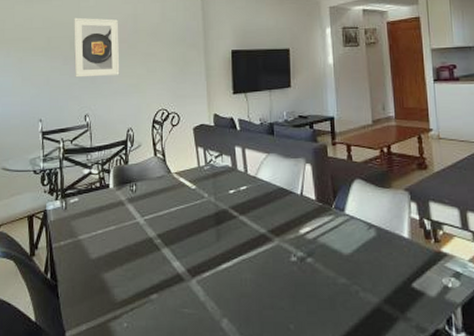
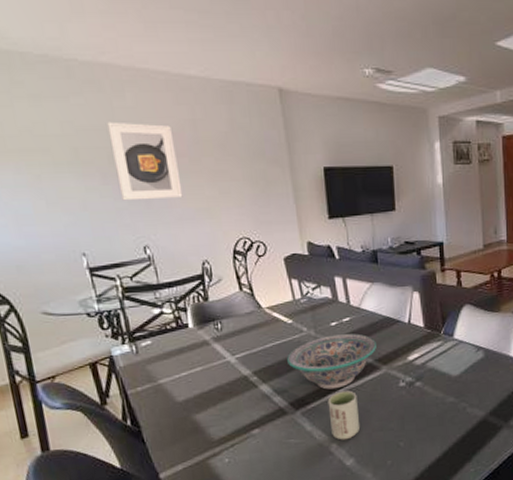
decorative bowl: none [188,203,270,258] -> present [287,333,376,390]
cup: none [222,261,252,315] -> present [327,390,360,440]

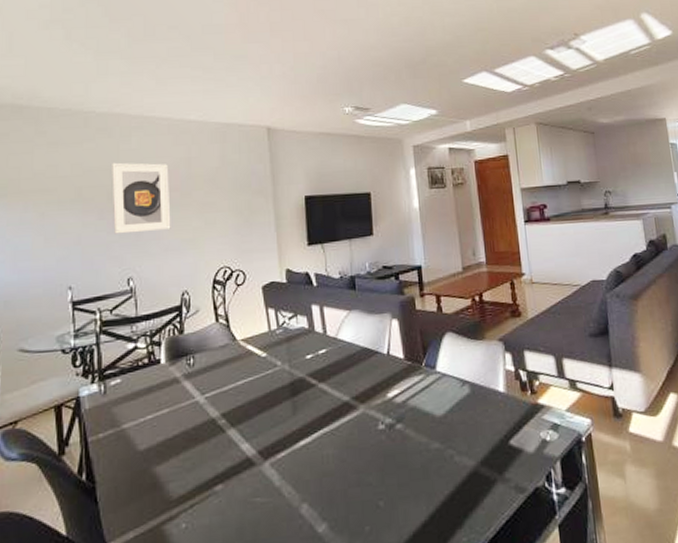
decorative bowl: present [287,333,376,390] -> none [259,367,354,434]
cup: present [327,390,360,440] -> none [299,435,335,499]

